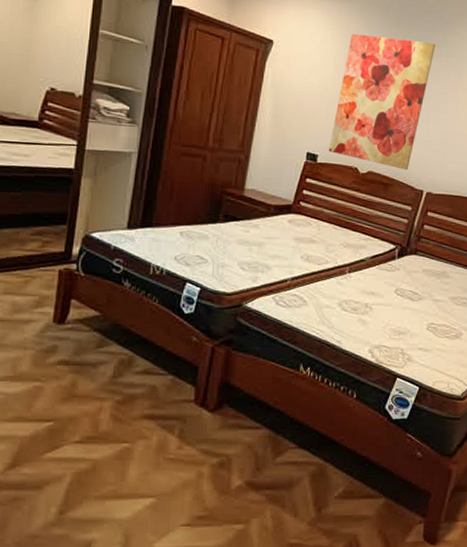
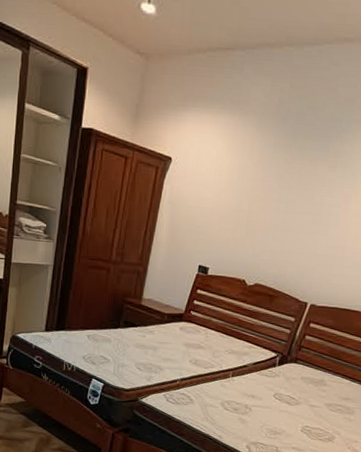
wall art: present [329,33,436,170] -> none [219,147,332,282]

